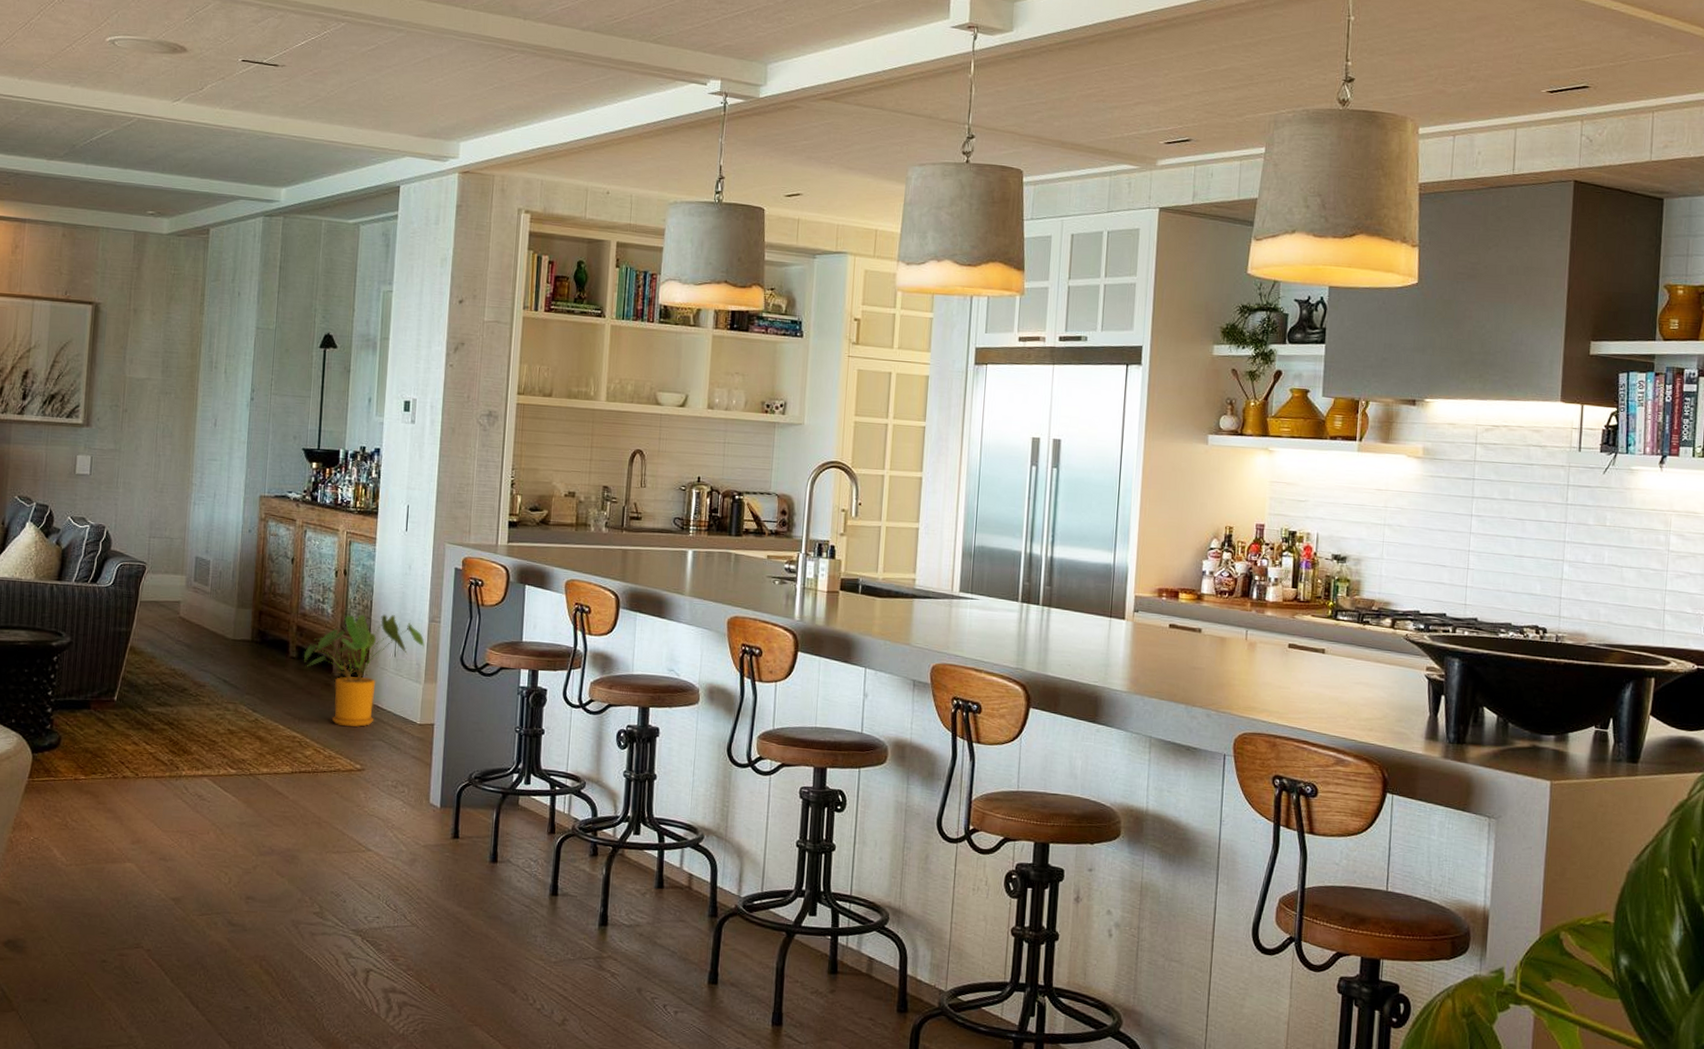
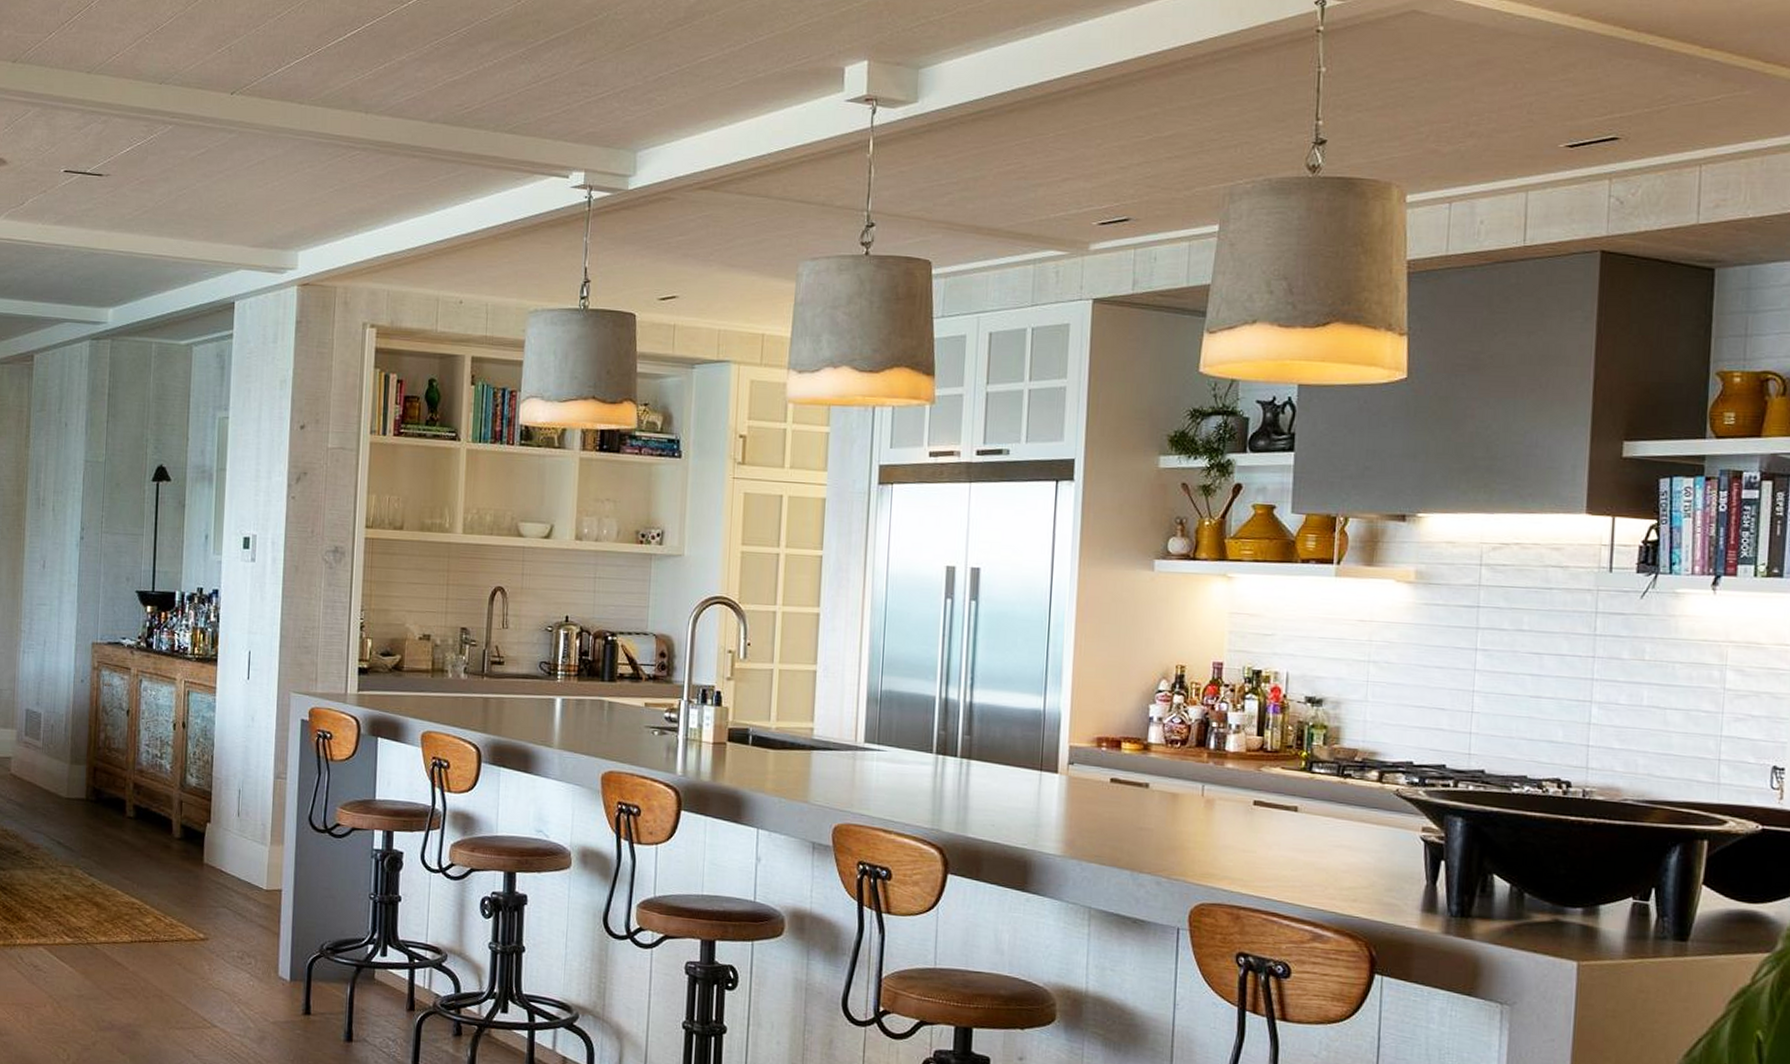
house plant: present [303,614,425,728] -> none [141,770,270,894]

